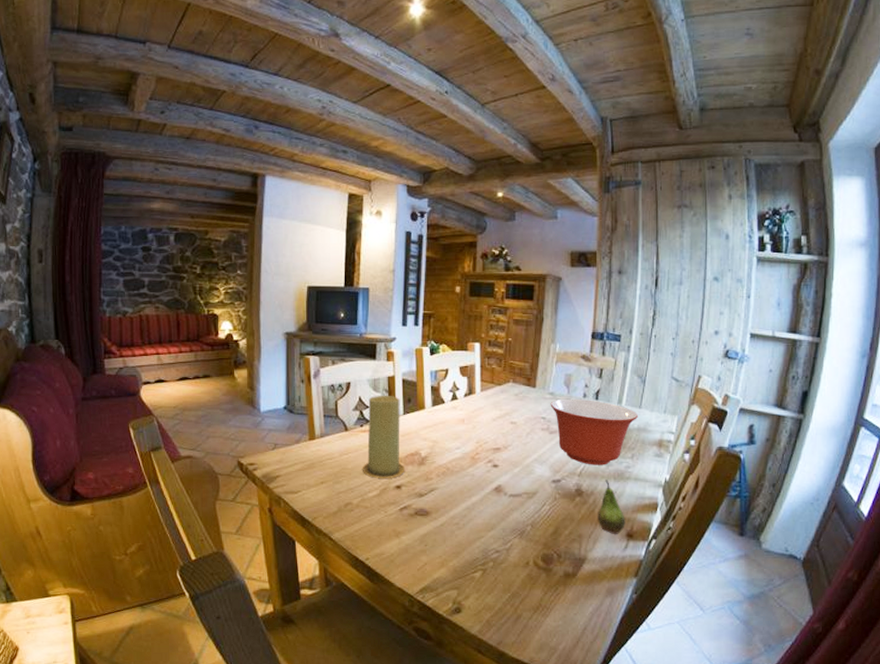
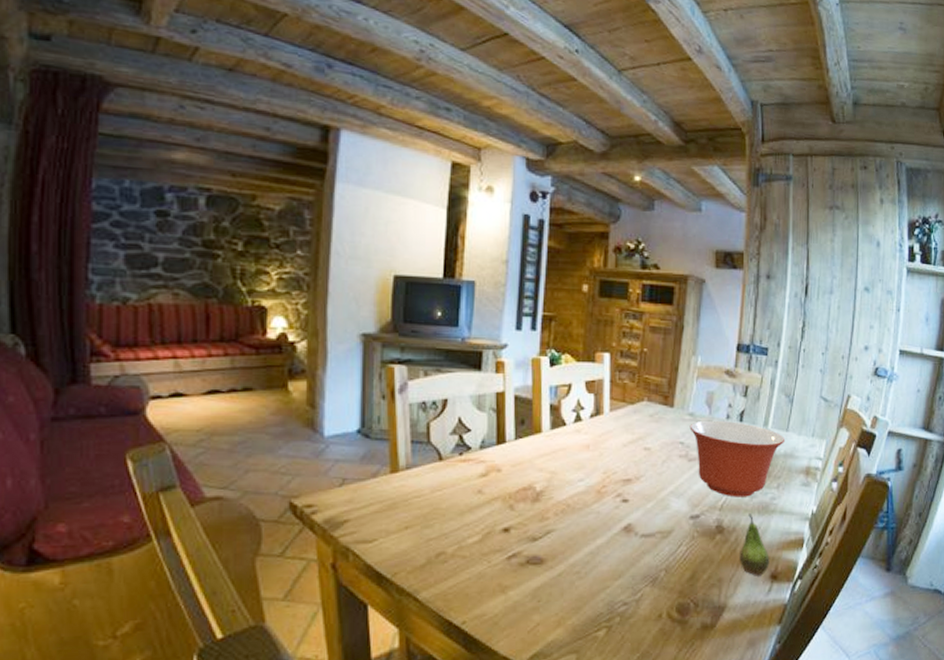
candle: present [362,396,405,478] -> none [459,416,515,520]

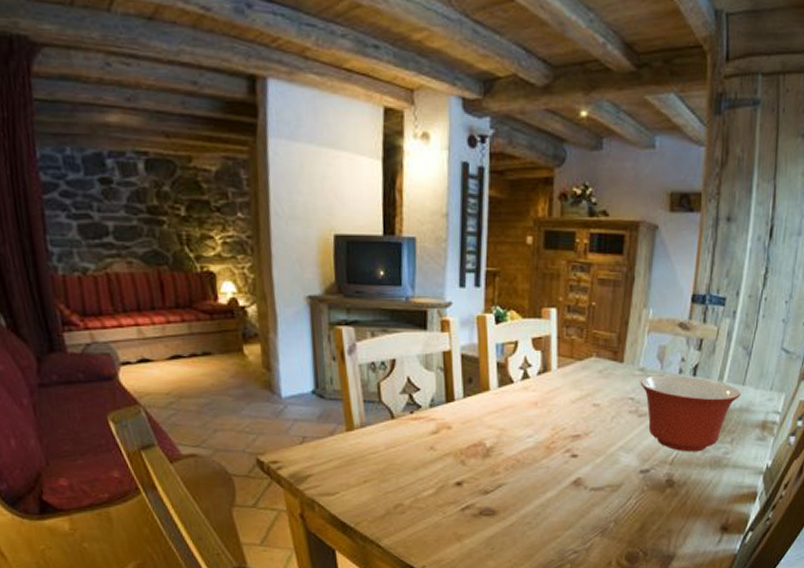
fruit: present [739,514,770,576] -> none [689,468,721,528]

